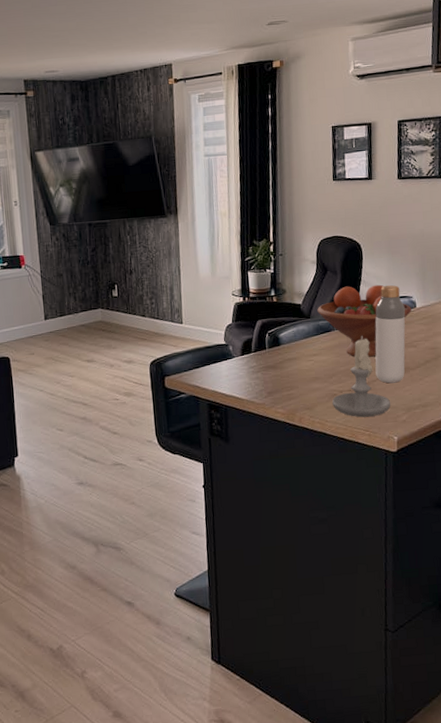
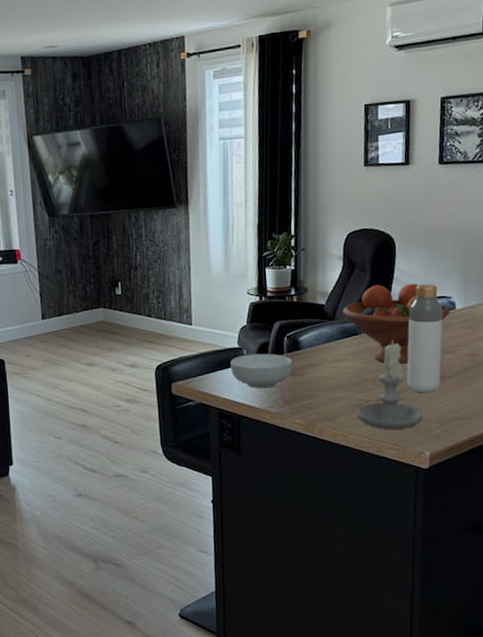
cereal bowl: none [218,349,274,382] -> present [230,353,293,389]

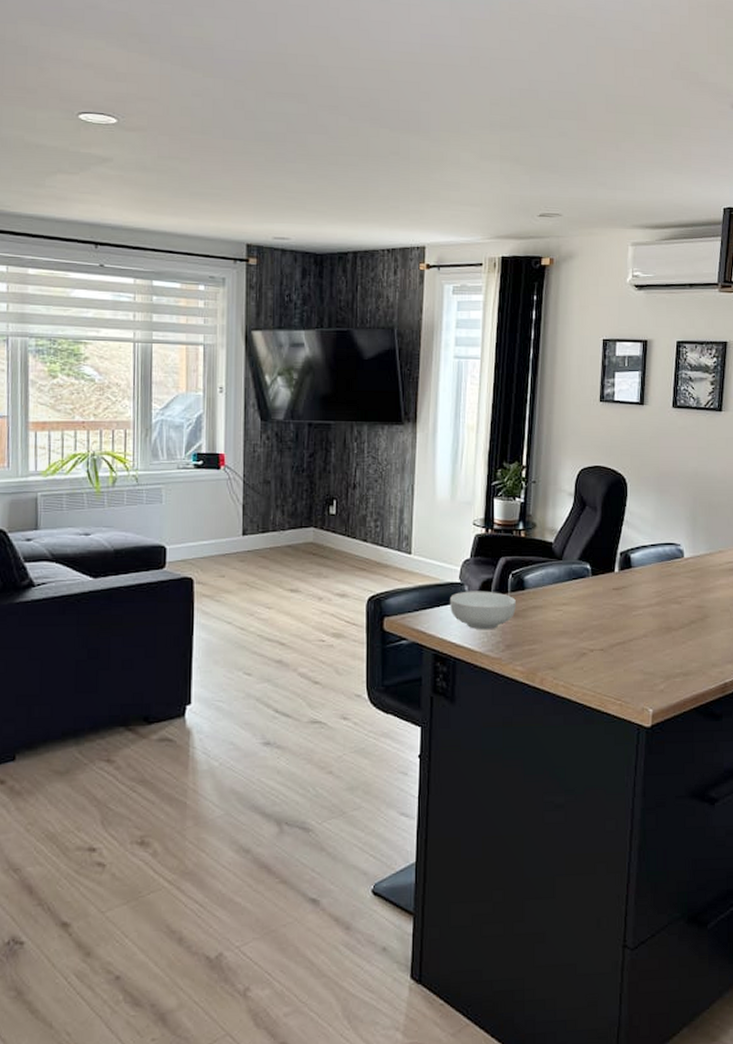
fruit bowl: present [342,283,450,364] -> none [571,525,678,611]
candle: present [357,340,424,430] -> none [581,586,648,683]
bottle: present [406,283,443,393] -> none [633,528,671,645]

